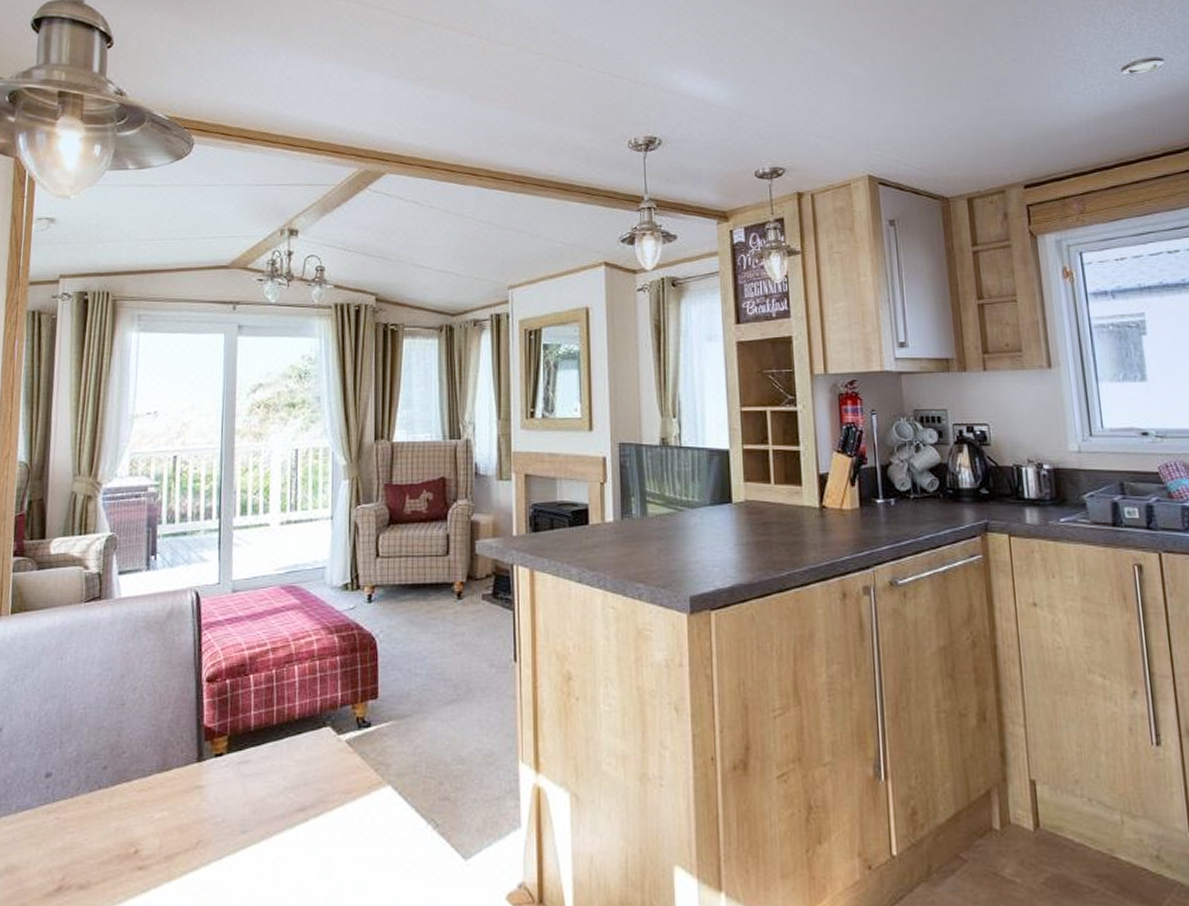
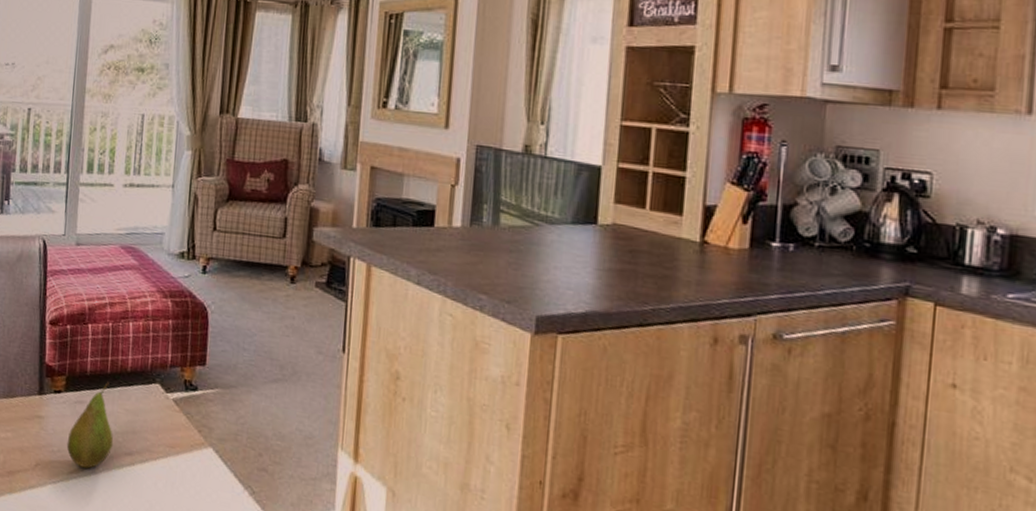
fruit: none [231,733,284,835] -> present [66,381,114,469]

